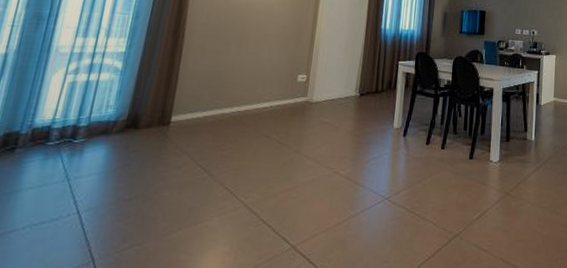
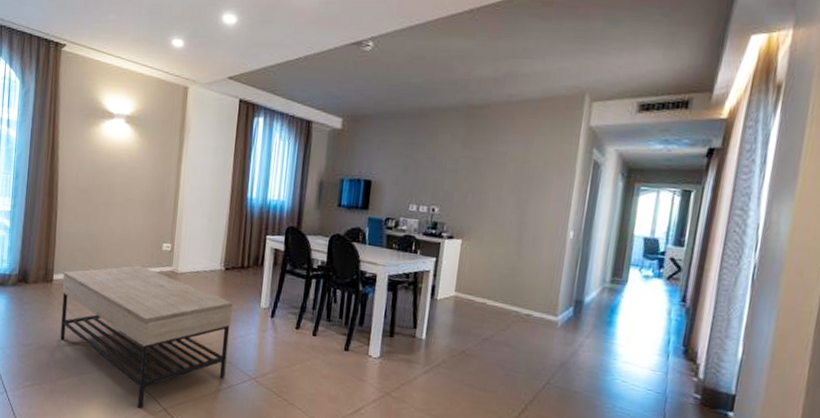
coffee table: none [173,98,367,252] -> present [60,265,233,409]

